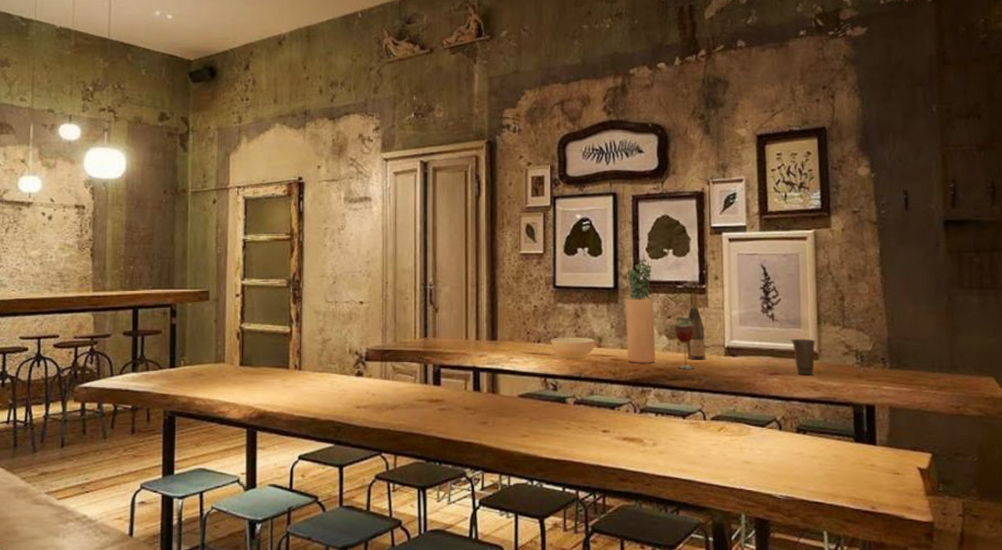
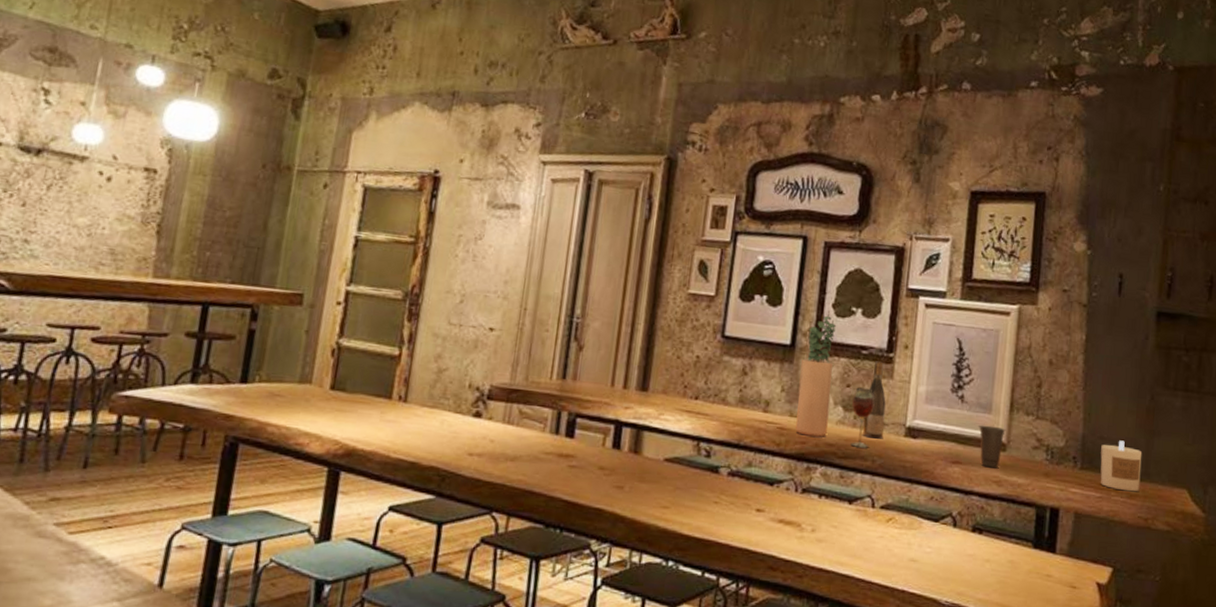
bowl: present [551,337,595,358] -> none [710,395,762,423]
candle: none [907,339,948,384] -> present [1100,440,1143,492]

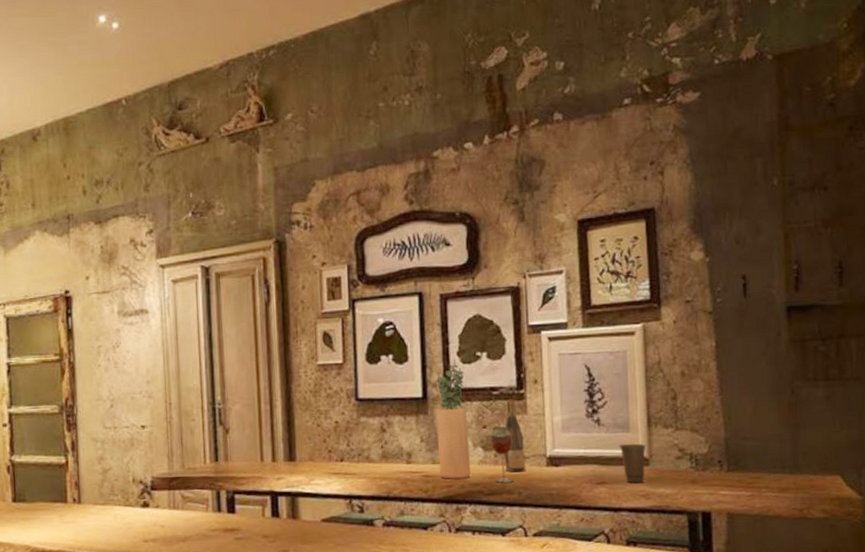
candle: present [1100,440,1143,492] -> none [746,438,791,486]

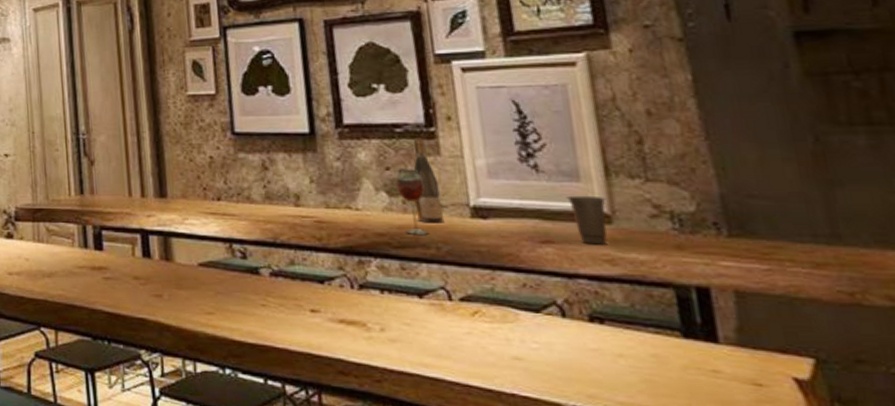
vase: present [436,359,471,479] -> none [326,91,374,227]

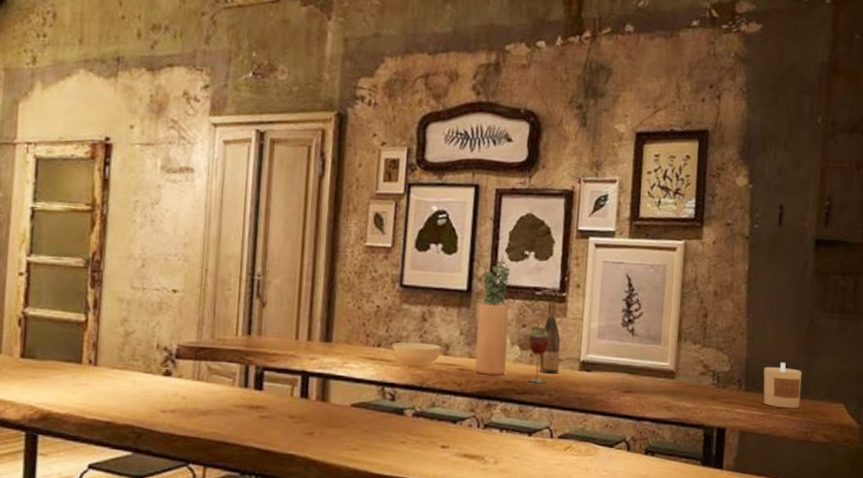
bowl: none [234,194,291,220] -> present [392,342,442,366]
vase: none [326,91,374,227] -> present [475,255,511,376]
cup: present [567,195,607,245] -> none [649,355,675,395]
candle: none [752,196,830,260] -> present [763,362,802,409]

